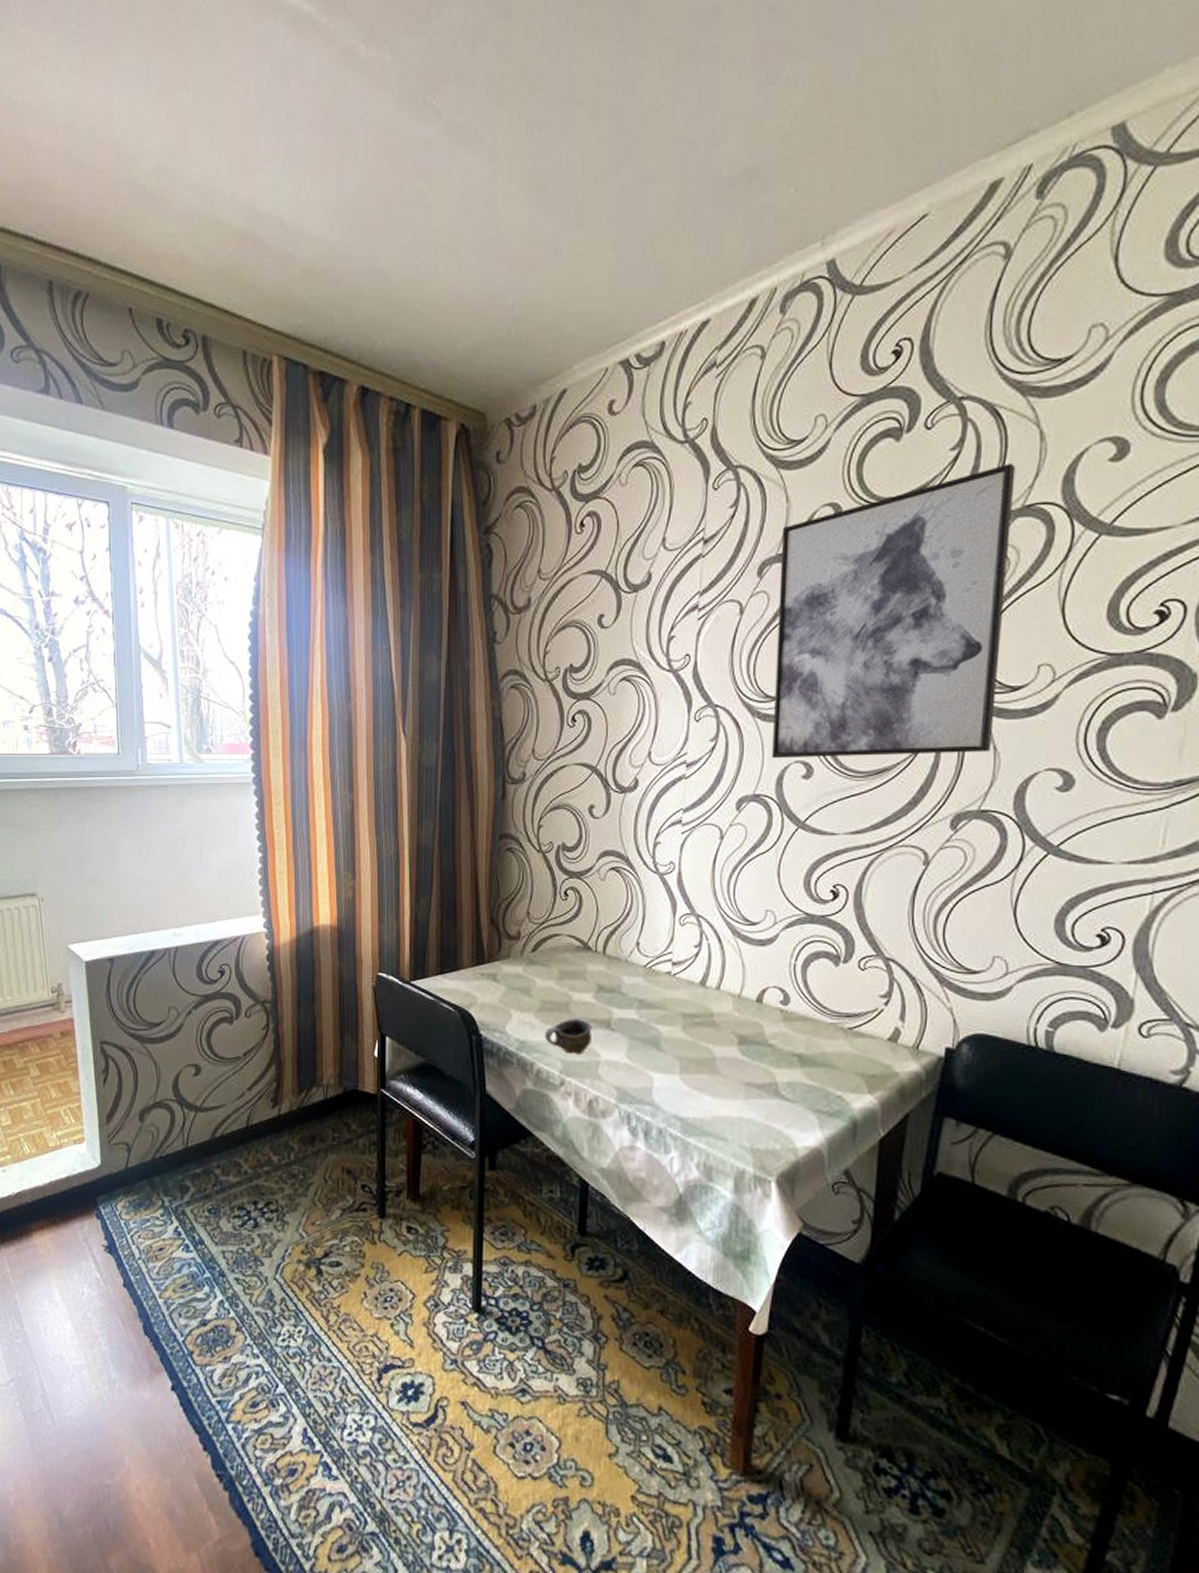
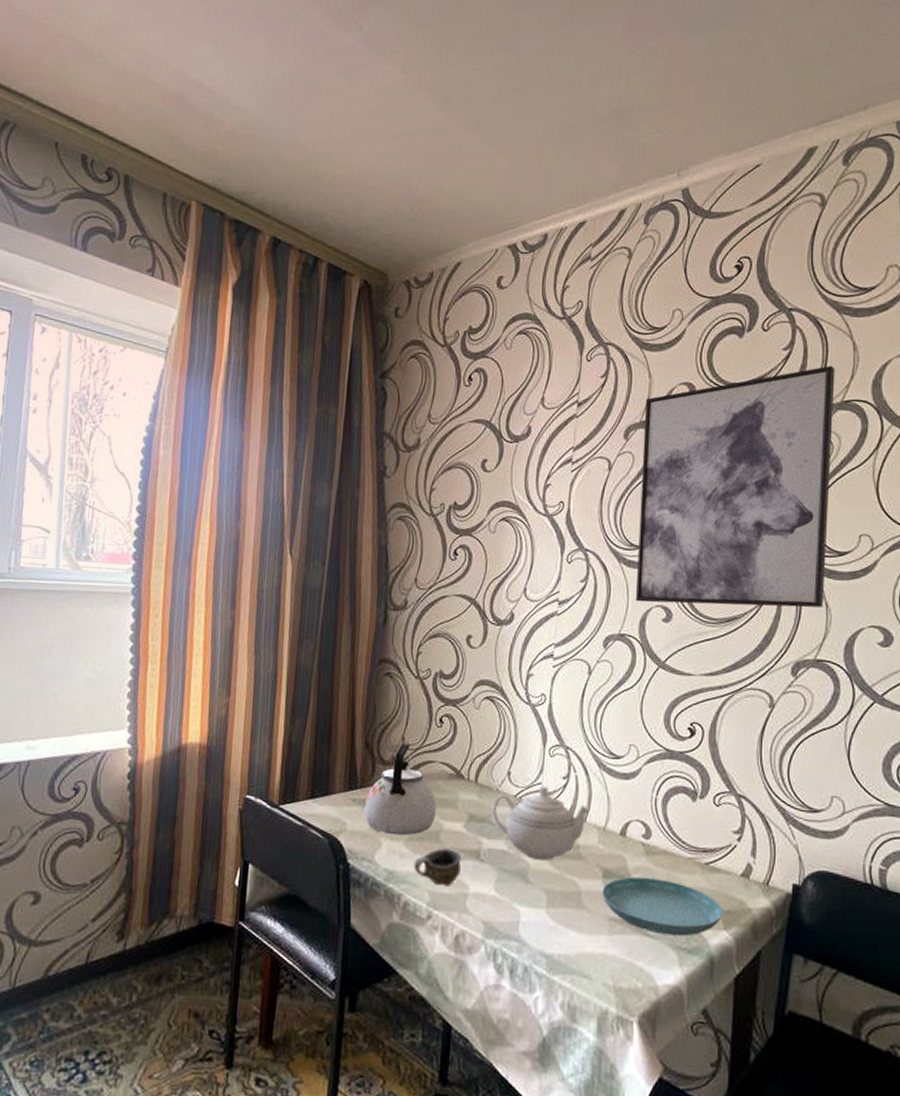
kettle: none [492,918,565,1008] -> present [363,744,437,836]
teapot: none [621,954,722,1028] -> present [492,785,589,861]
saucer: none [738,1043,868,1100] -> present [602,877,723,936]

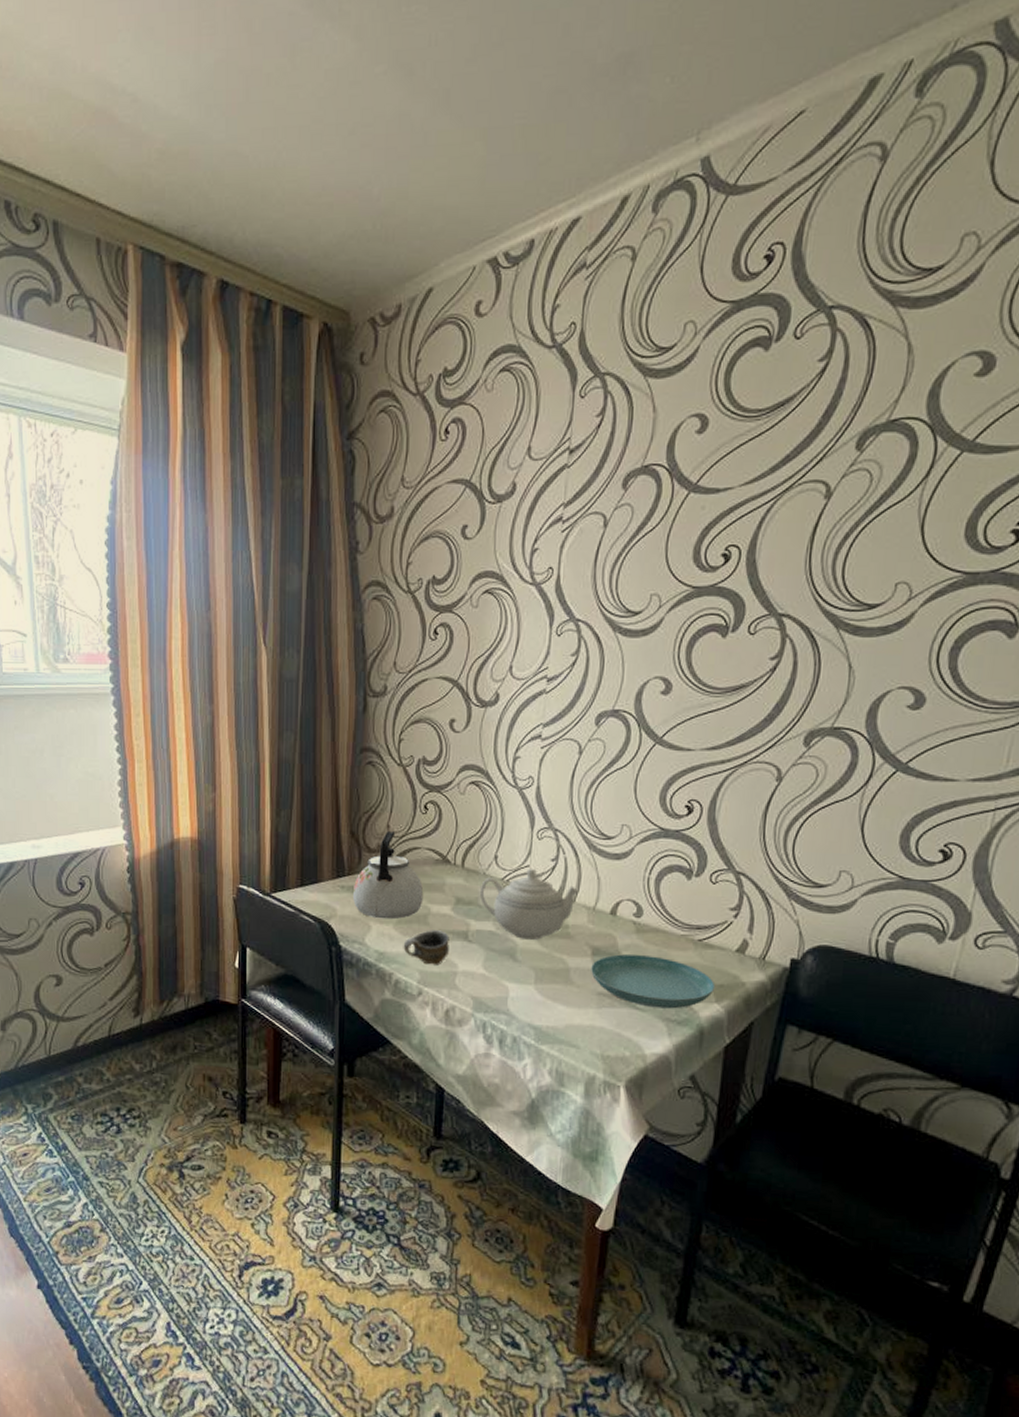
wall art: present [635,365,835,608] -> none [631,375,883,674]

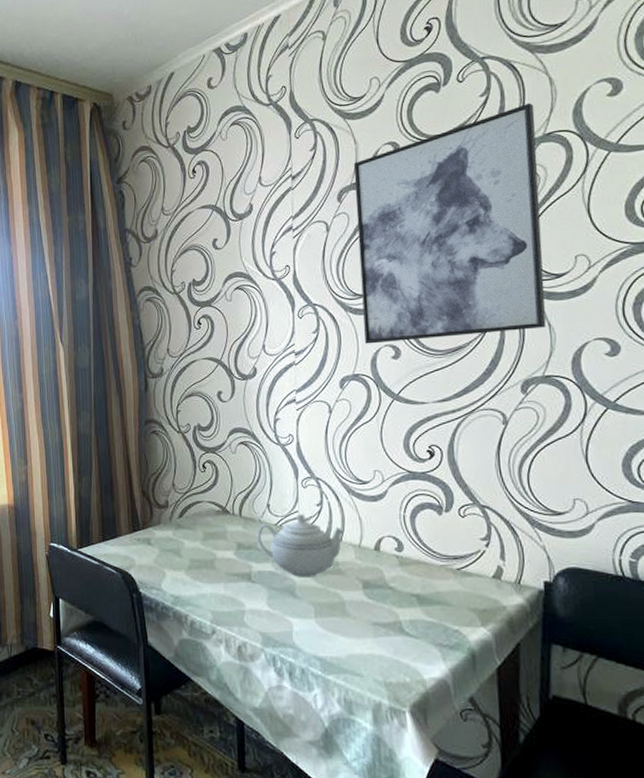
kettle: present [352,831,424,920] -> none [147,489,209,566]
cup: present [403,930,449,965] -> none [195,573,236,605]
saucer: present [591,954,716,1009] -> none [364,586,479,635]
wall art: none [631,375,883,674] -> present [353,102,546,344]

